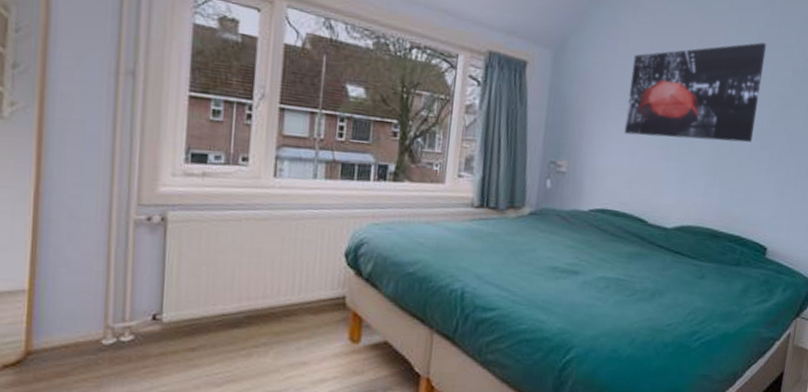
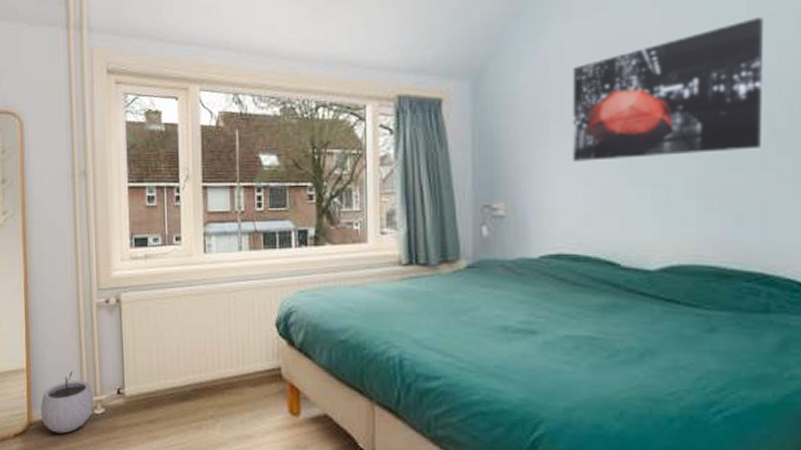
plant pot: none [44,294,121,363] -> present [40,371,94,434]

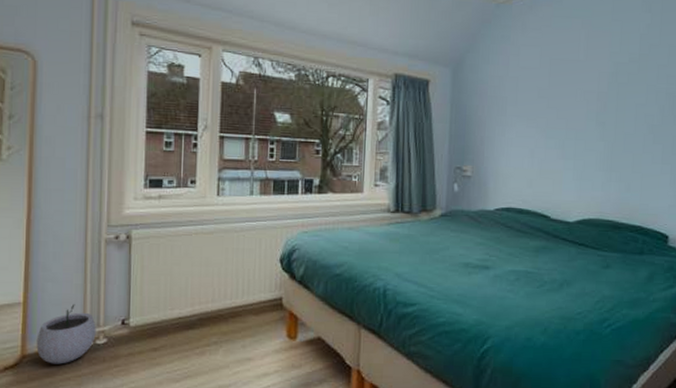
wall art: present [572,18,765,162] -> none [522,46,650,139]

